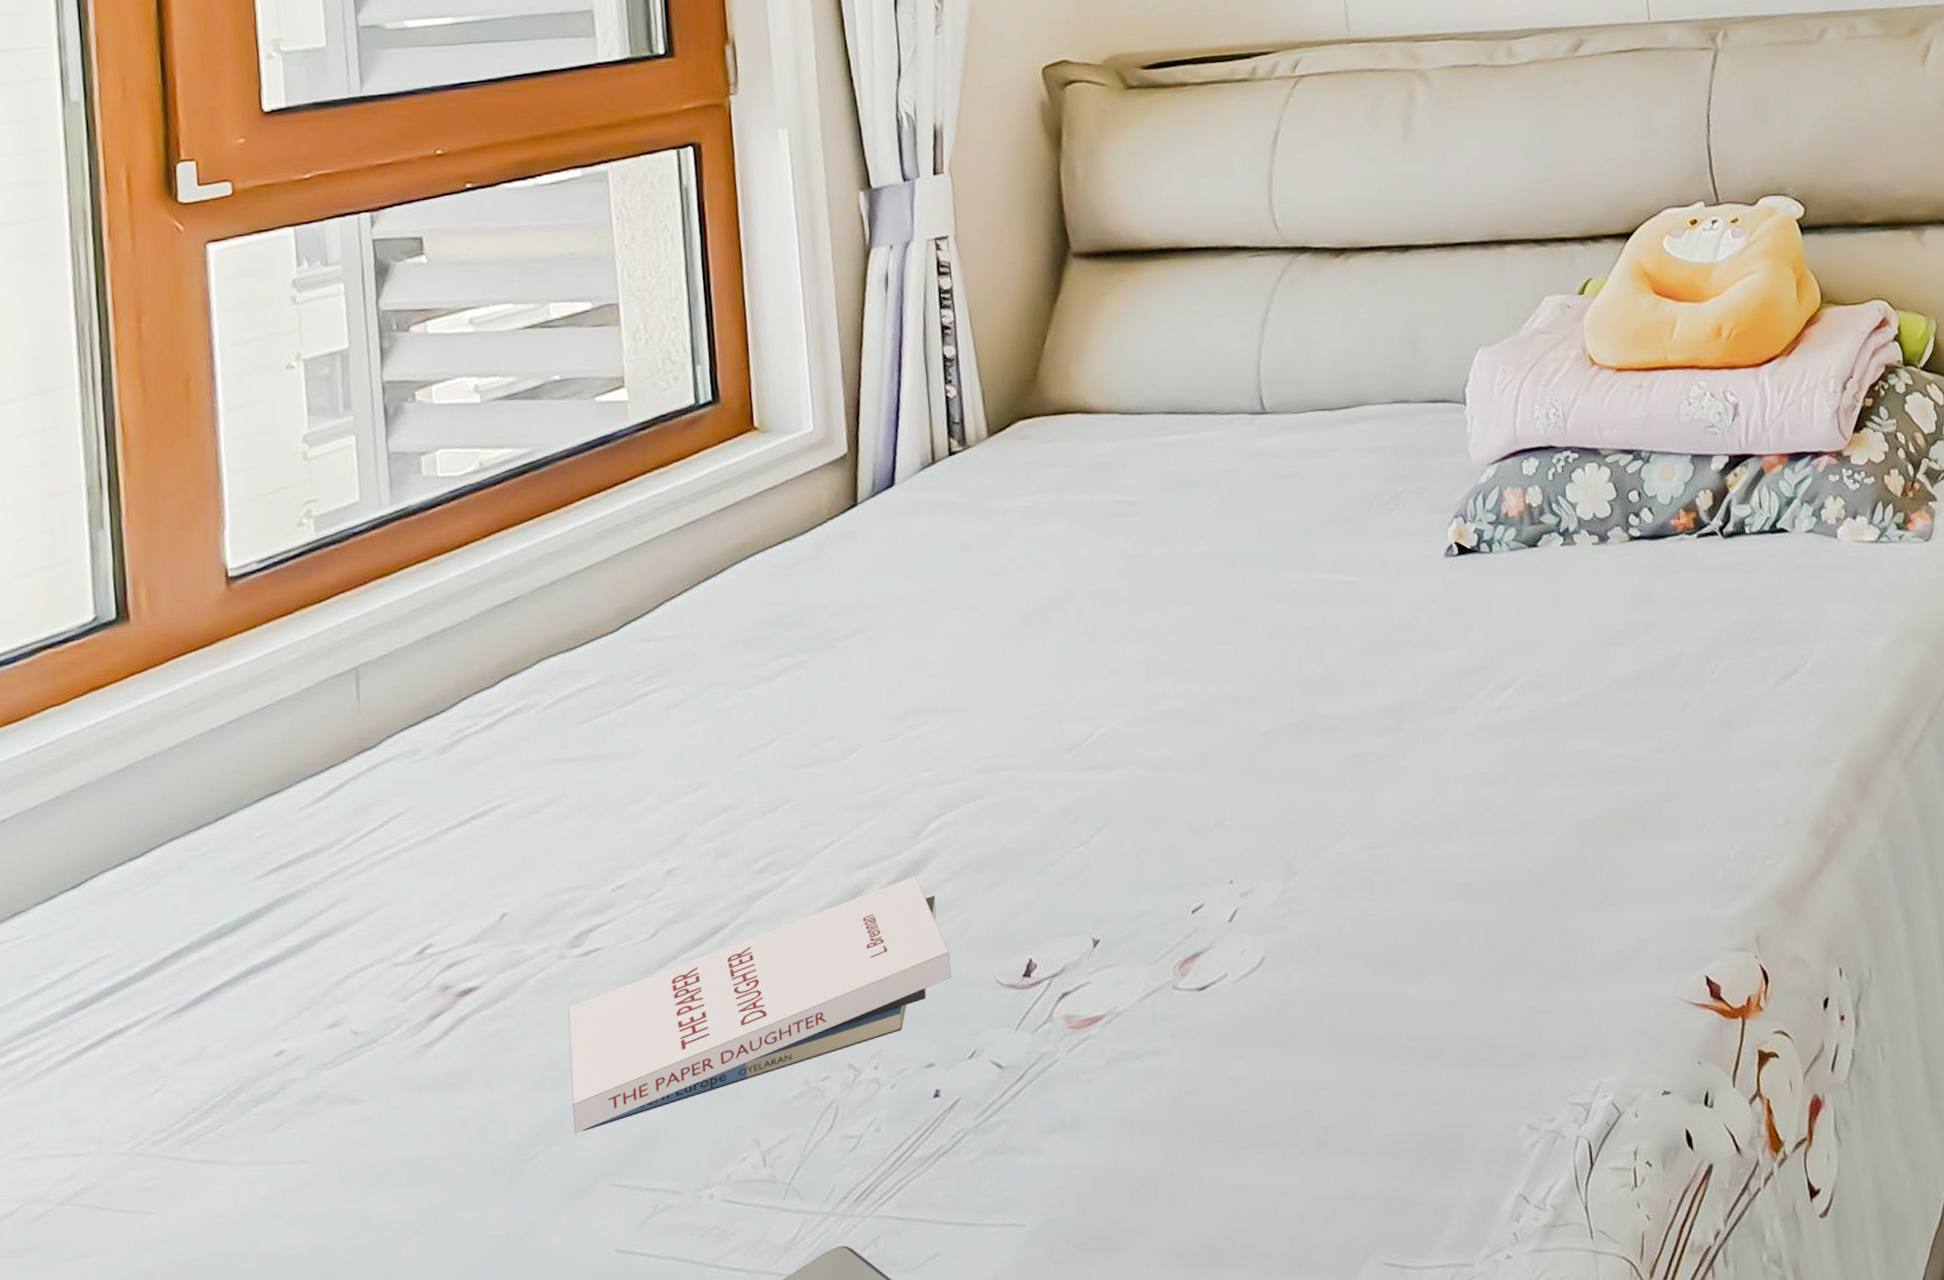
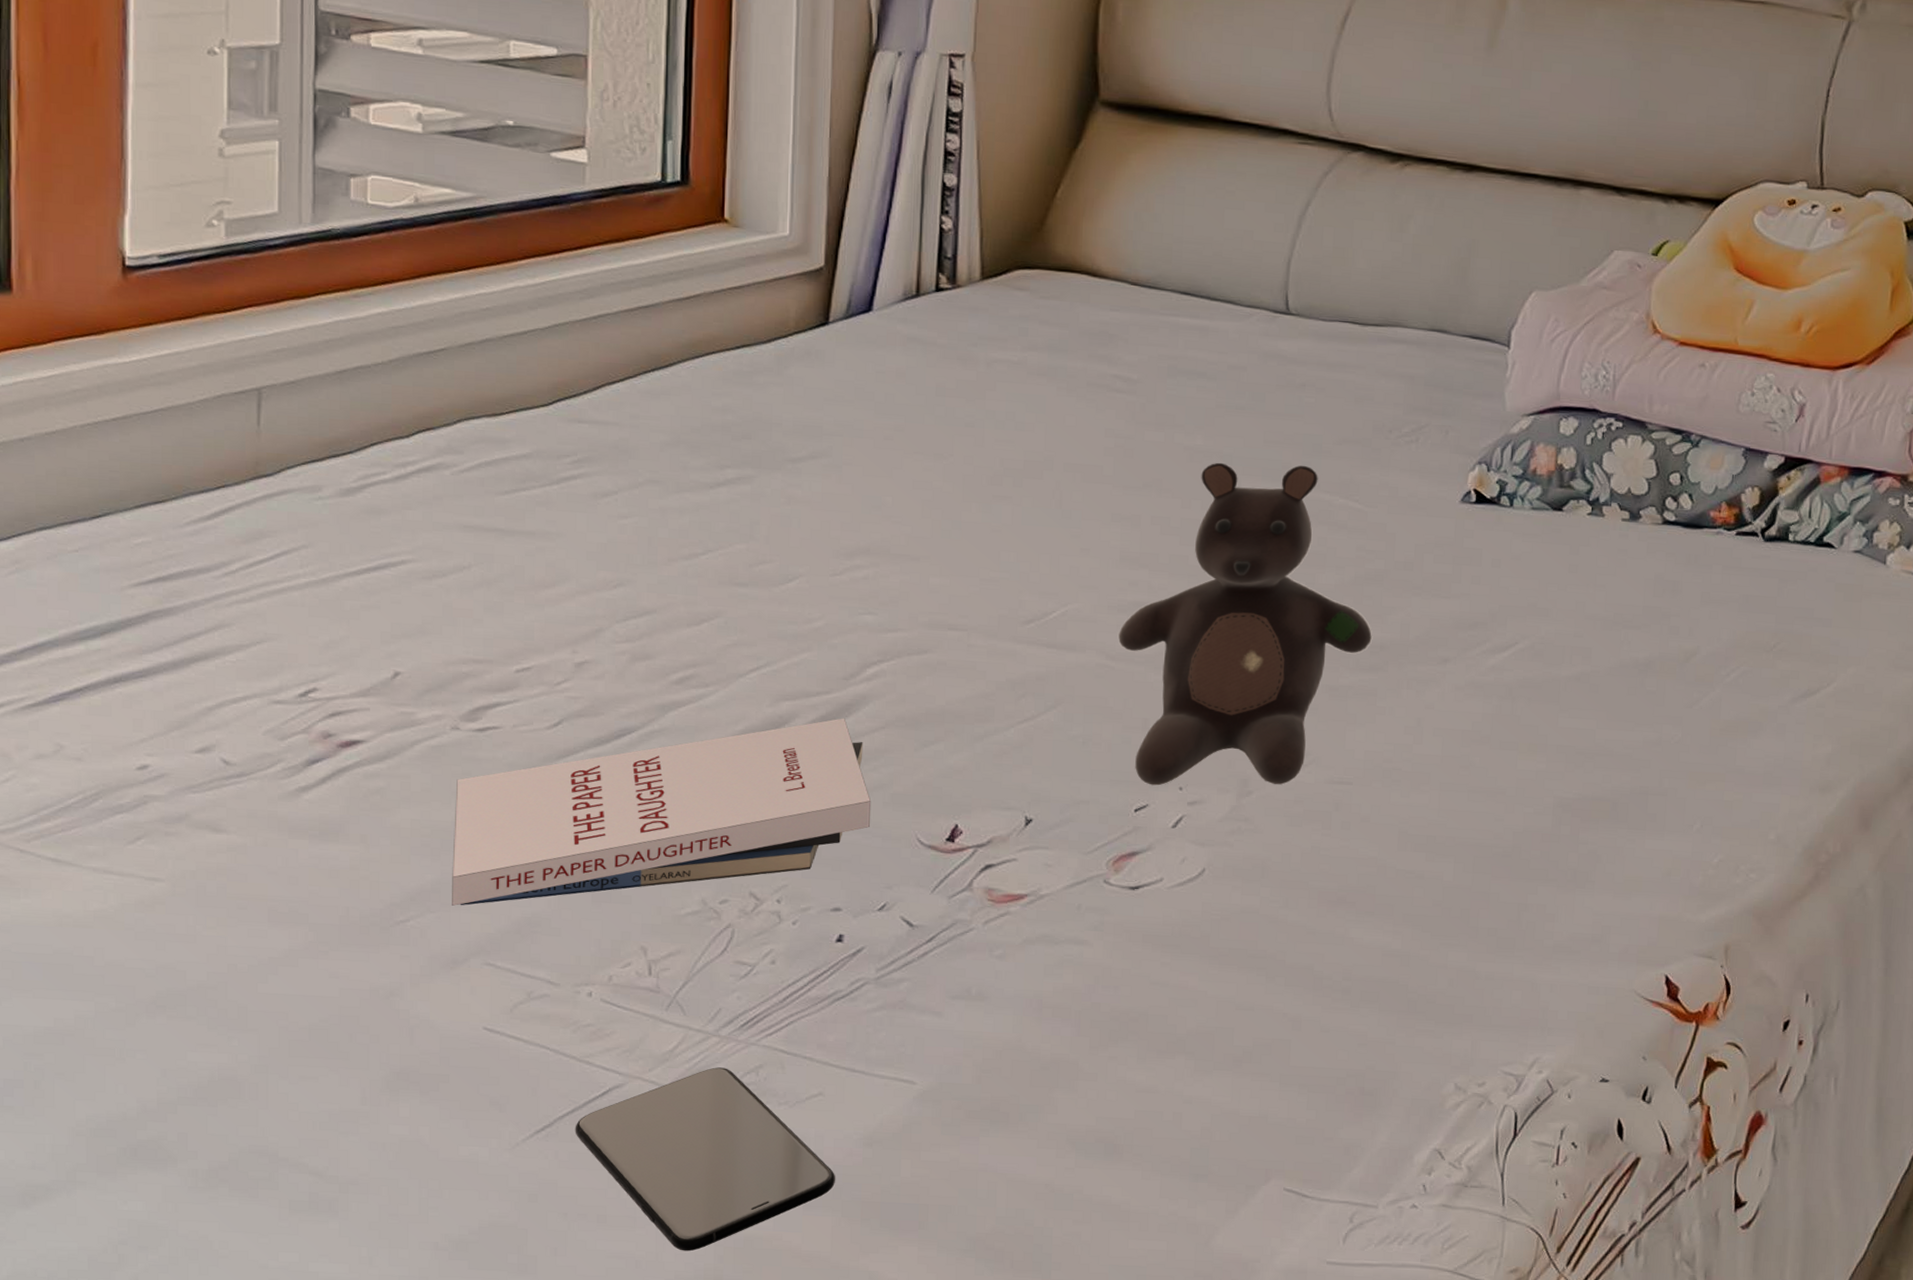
stuffed animal: none [1154,551,1385,885] -> present [1118,462,1372,786]

